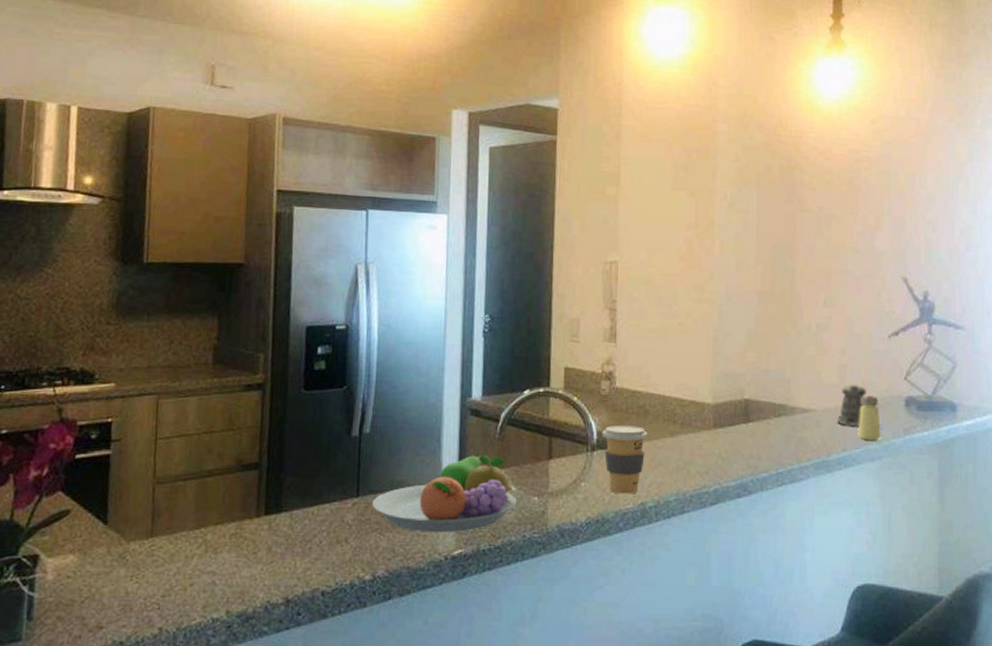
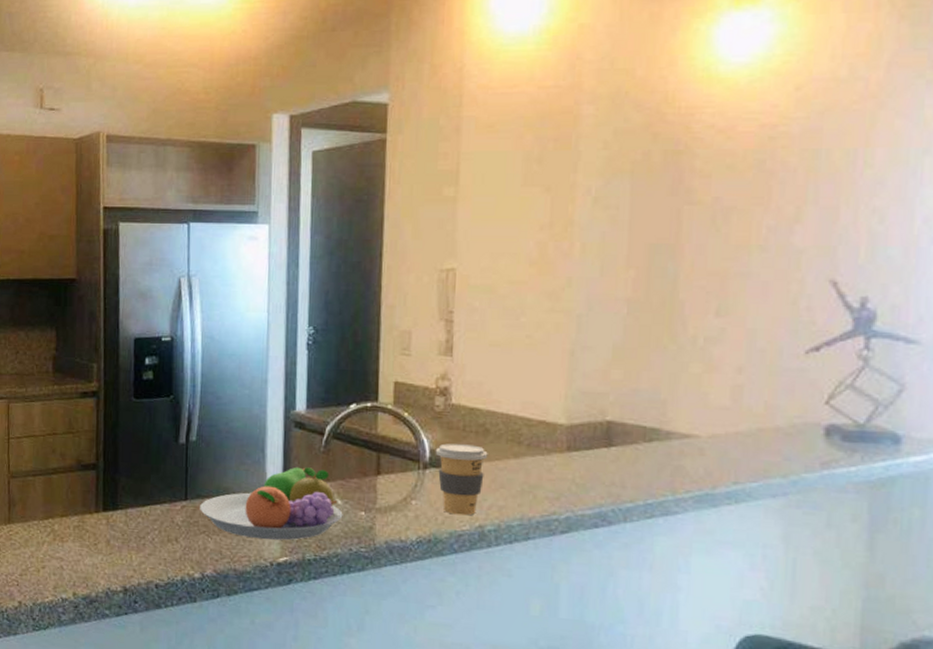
pepper shaker: present [837,385,866,426] -> none [727,408,770,456]
saltshaker: present [858,395,881,441] -> none [755,421,788,474]

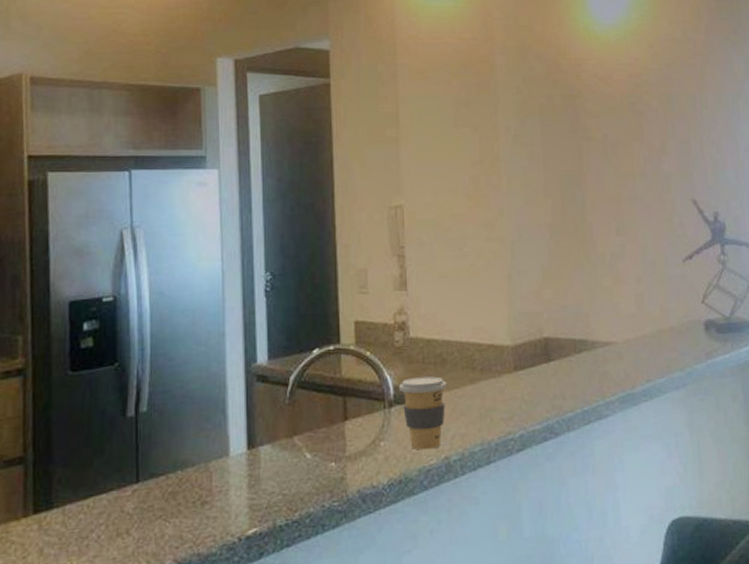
fruit bowl: present [200,467,343,540] -> none [155,423,313,514]

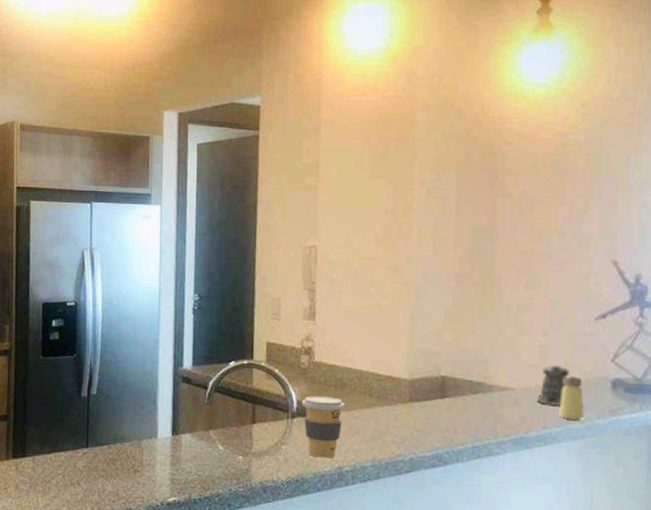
pepper shaker: none [638,313,666,356] -> present [537,365,569,406]
saltshaker: none [660,322,683,369] -> present [559,376,584,420]

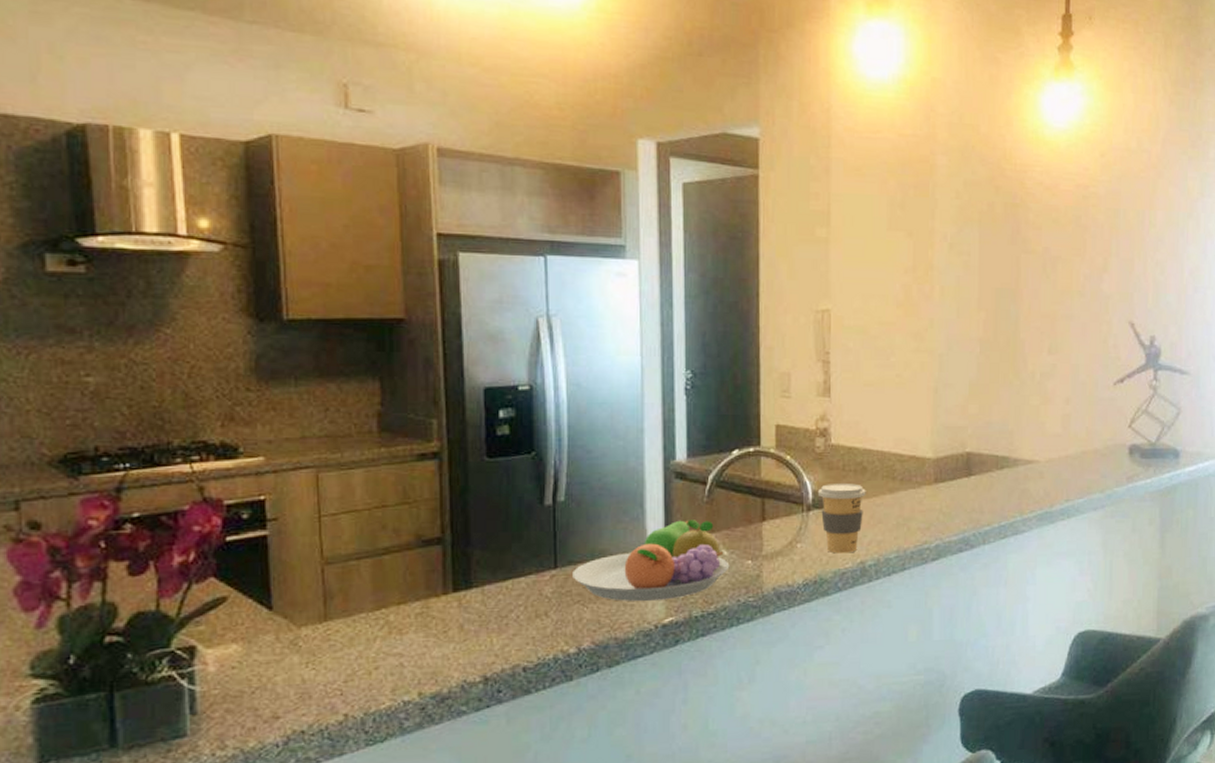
fruit bowl: none [99,417,224,482] -> present [573,520,730,602]
pepper shaker: present [537,365,569,406] -> none [1060,434,1090,476]
saltshaker: present [559,376,584,420] -> none [1081,445,1104,490]

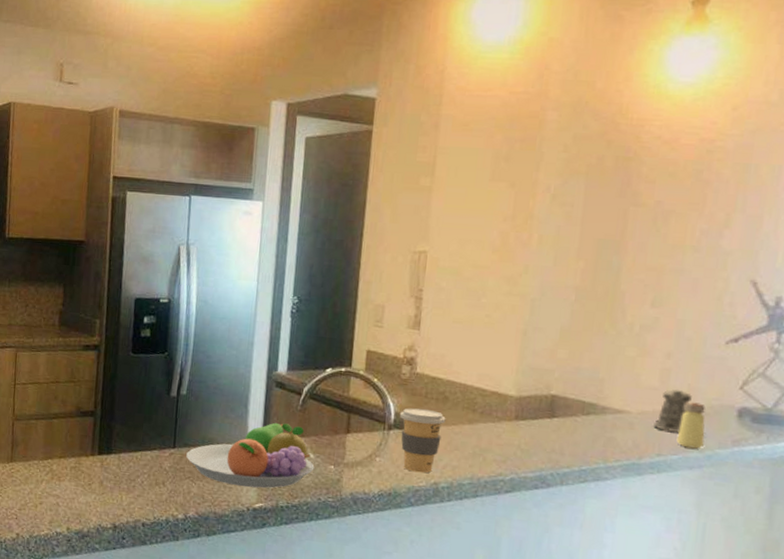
pepper shaker: none [1060,434,1090,476] -> present [653,389,692,432]
saltshaker: none [1081,445,1104,490] -> present [676,402,705,449]

